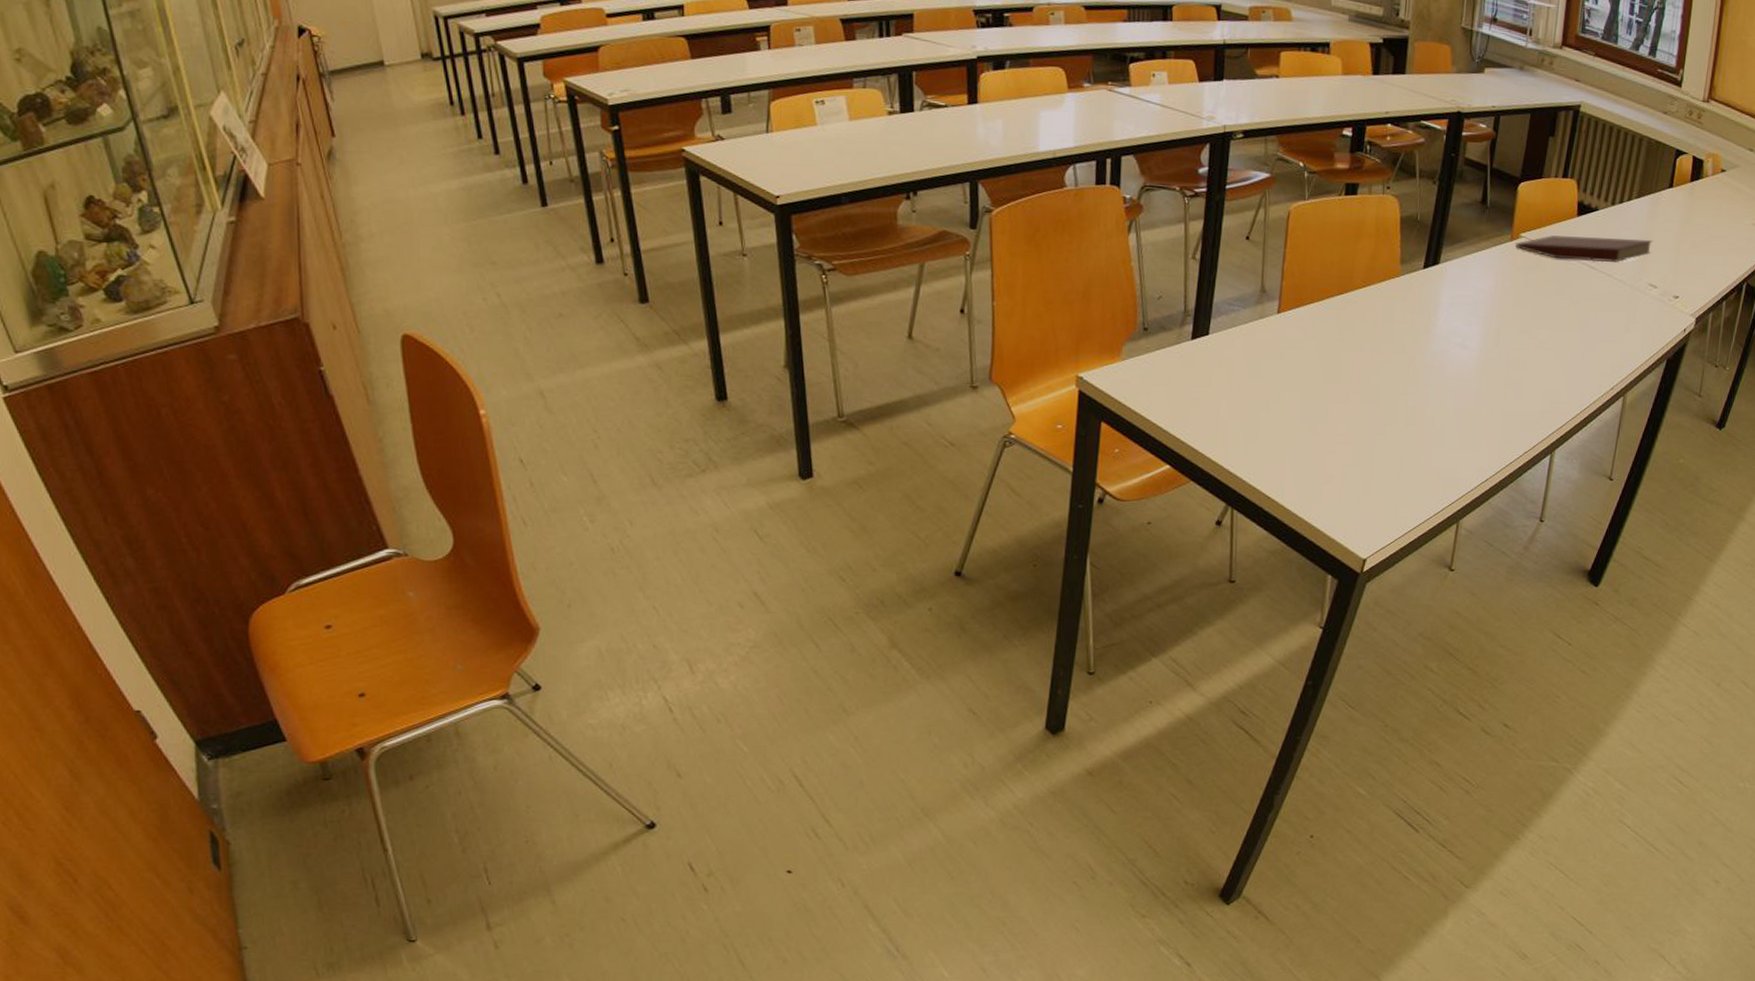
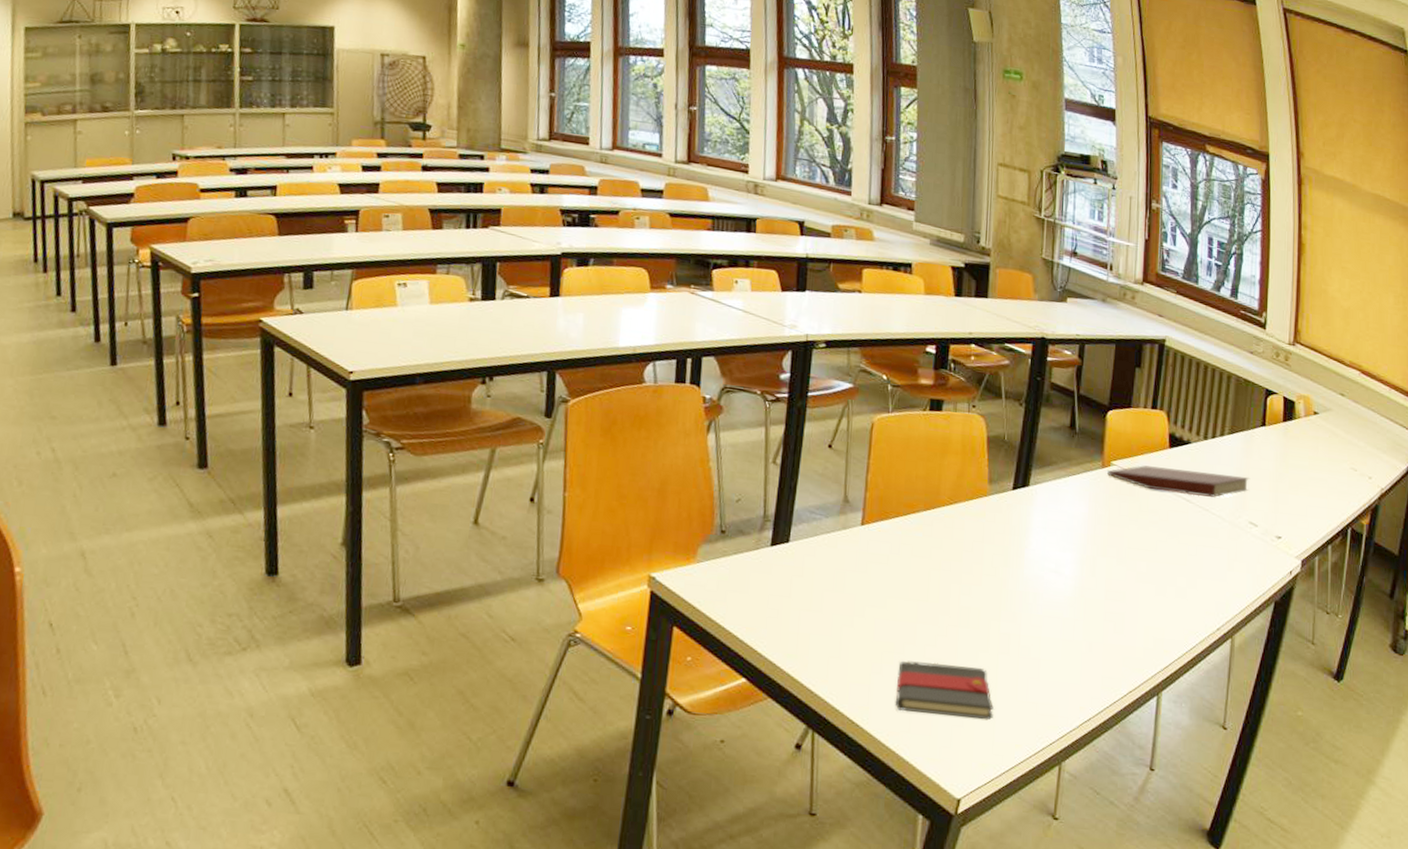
book: none [1307,438,1400,488] -> present [895,660,995,721]

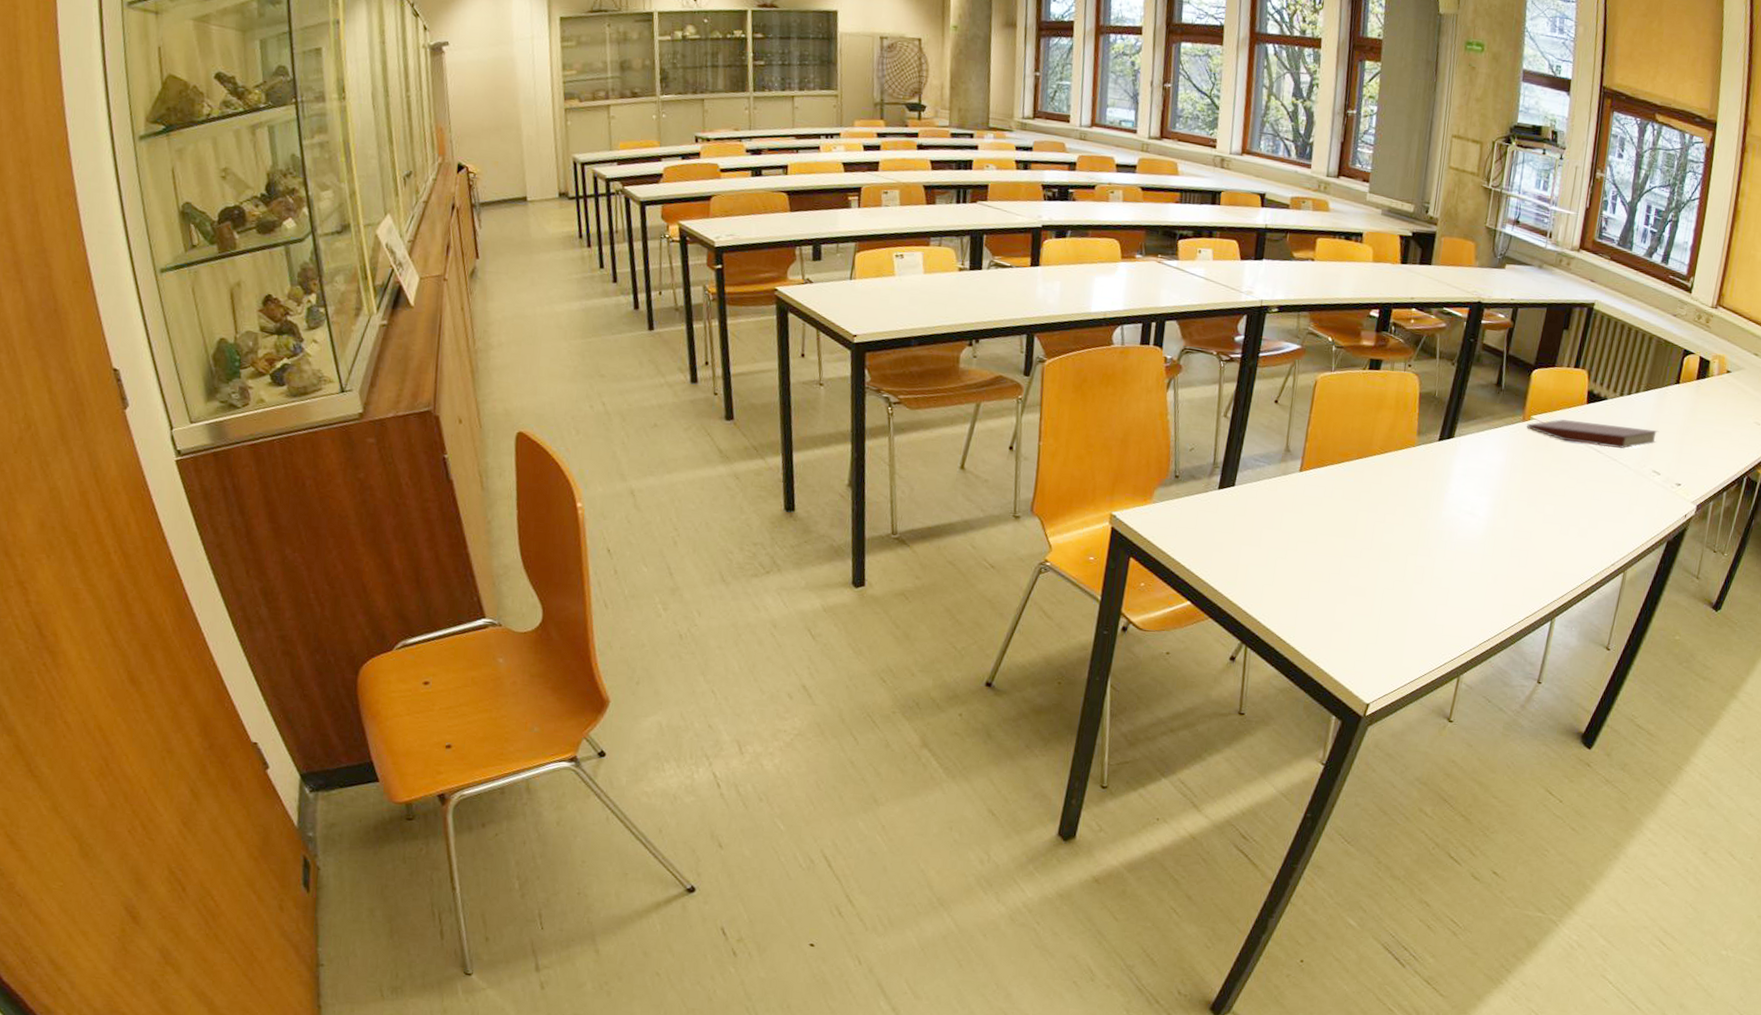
book: present [895,660,995,721] -> none [1318,588,1406,640]

